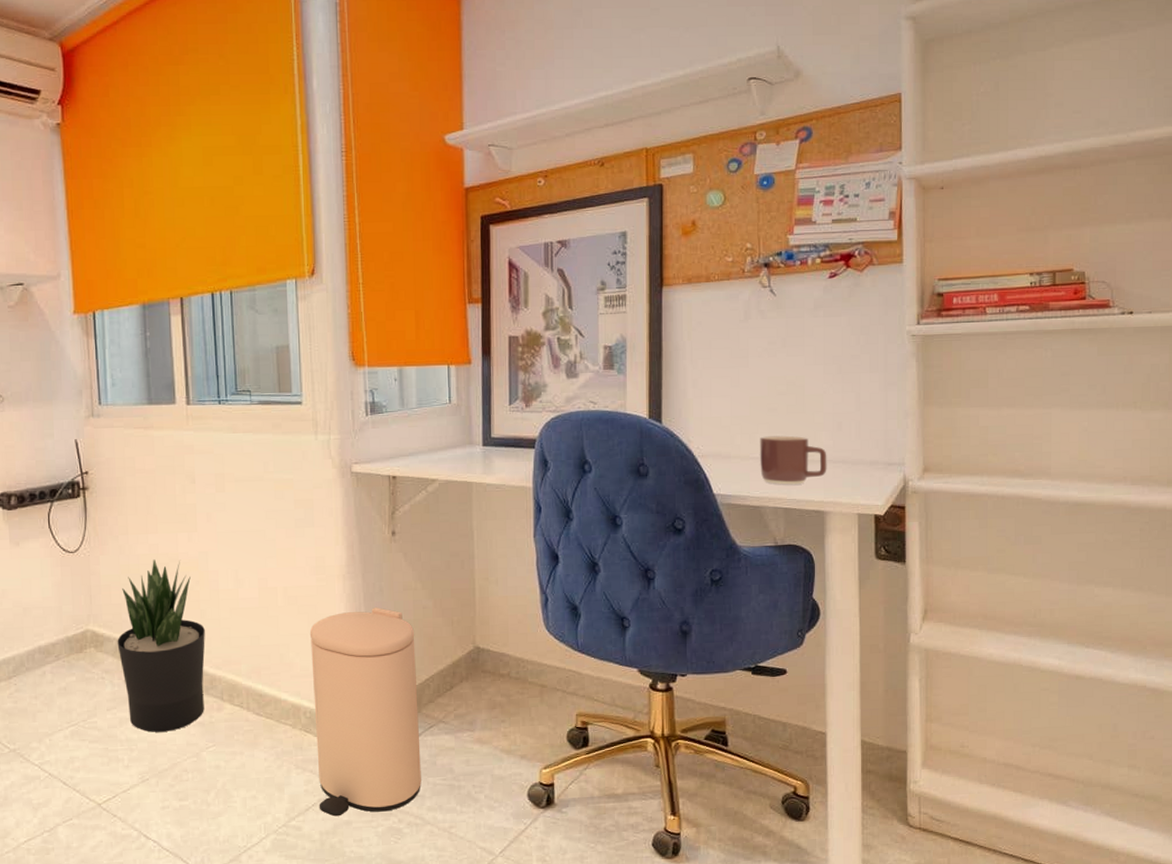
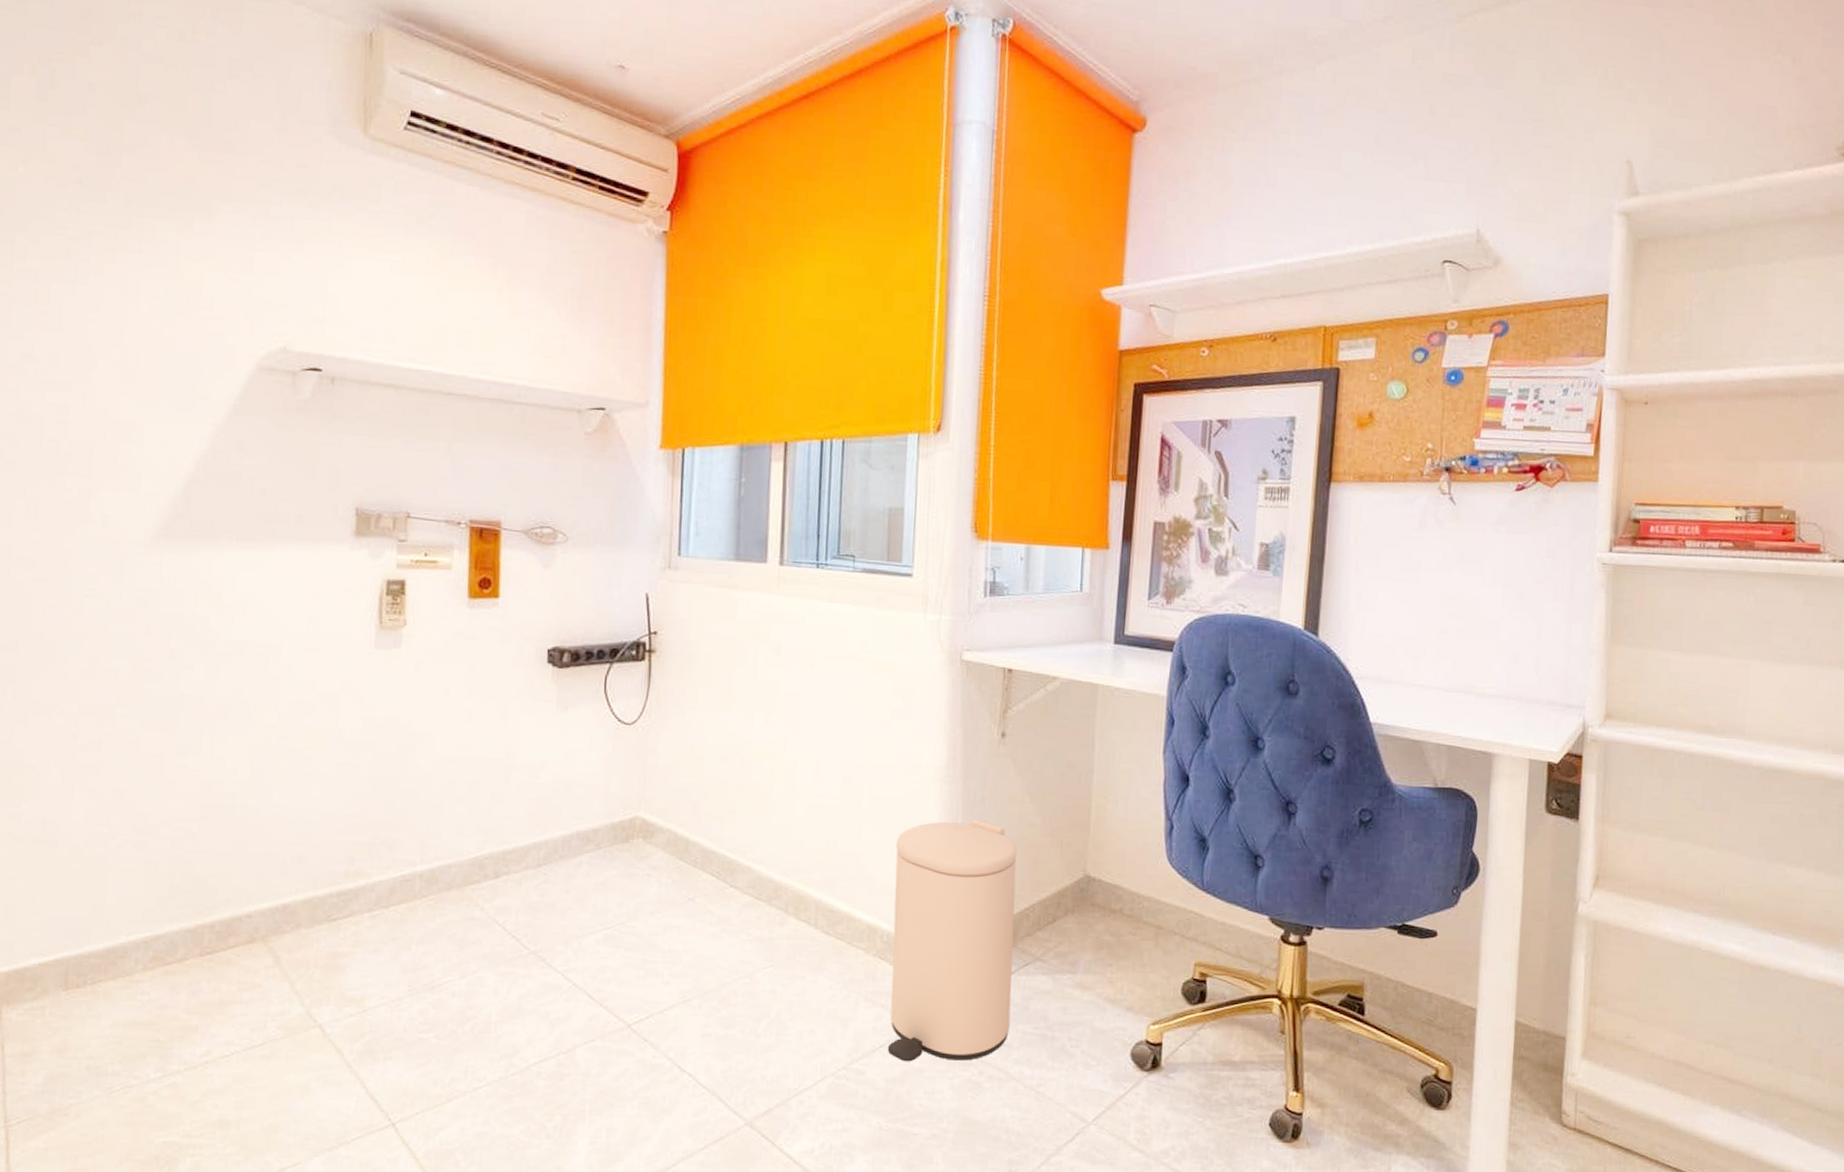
planter: present [117,559,205,732] -> none [670,741,775,945]
mug: present [760,435,827,485] -> none [1424,661,1500,720]

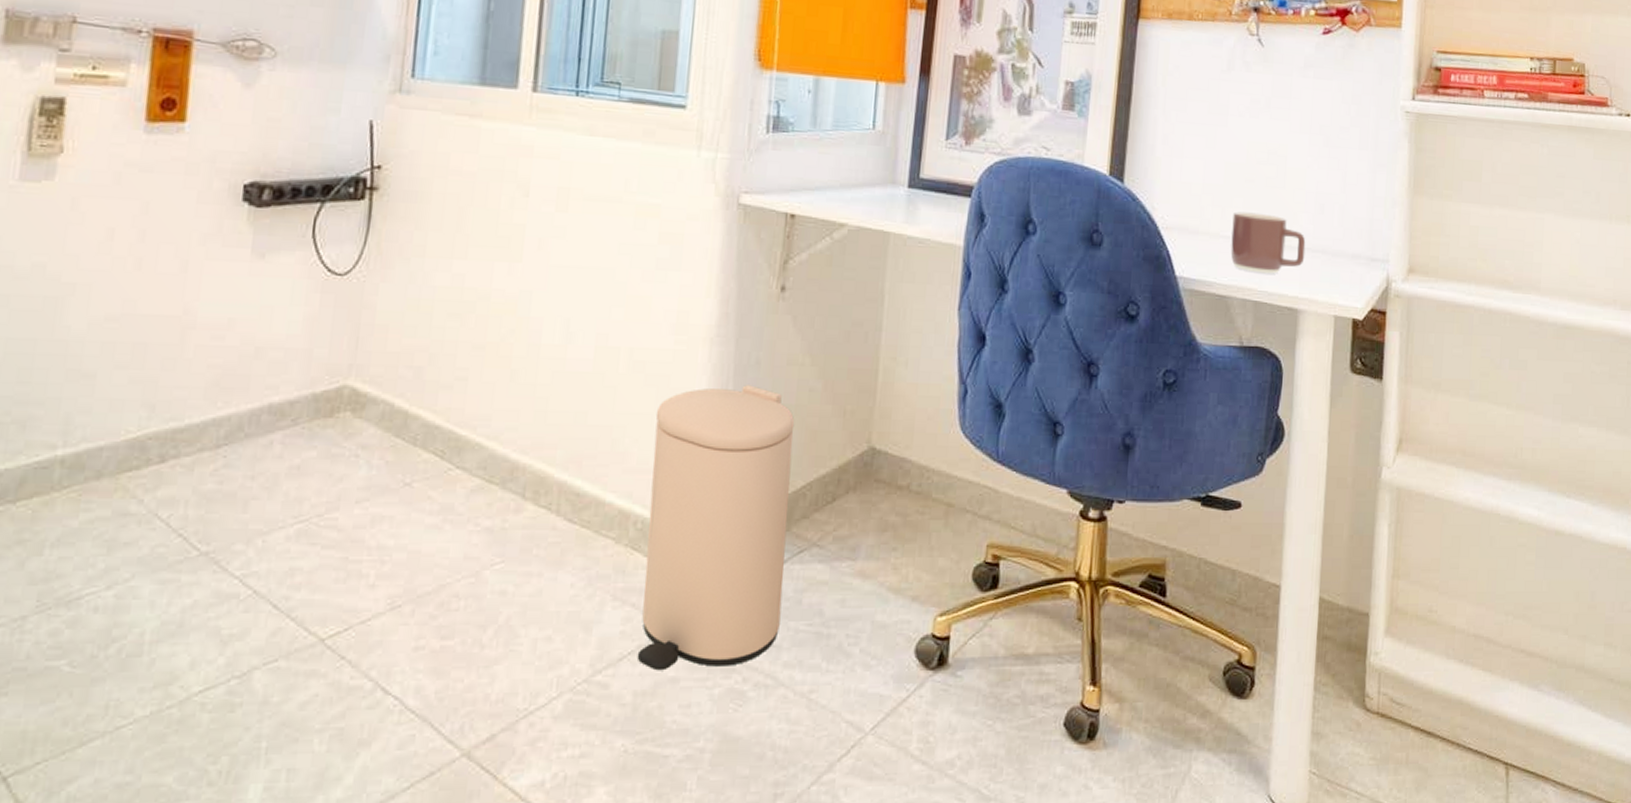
mug: none [1424,661,1500,720] -> present [1230,211,1306,274]

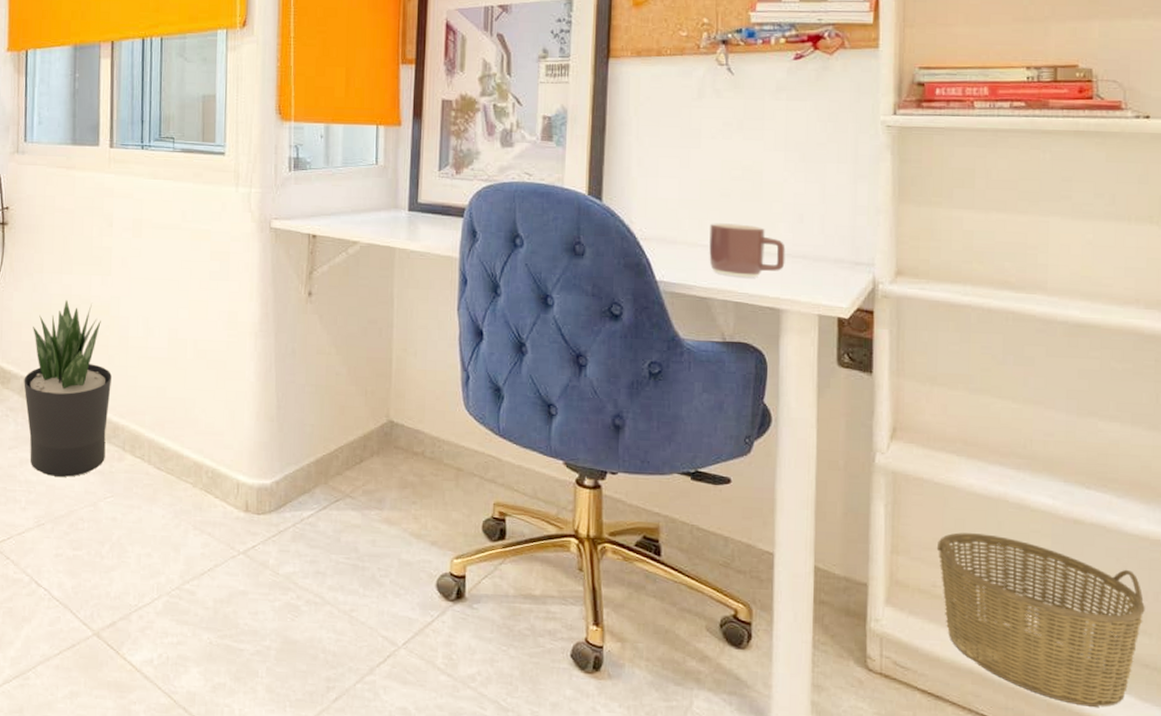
planter: none [385,295,513,538] -> present [24,300,112,477]
pedal bin: present [636,385,795,671] -> none [214,369,326,586]
basket: none [1434,551,1612,729] -> present [936,532,1145,707]

